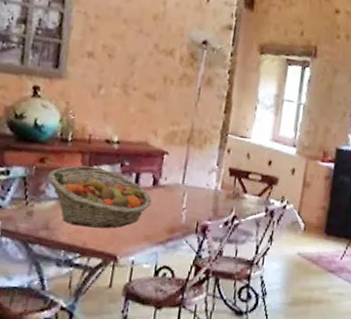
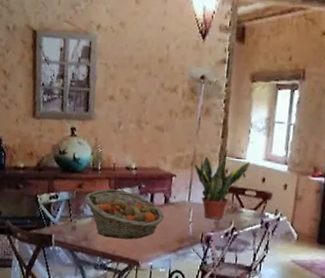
potted plant: none [190,126,256,207] -> present [194,149,251,220]

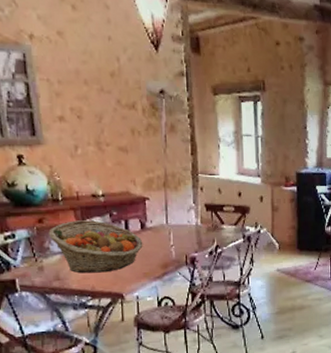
potted plant: present [194,149,251,220] -> none [166,166,224,240]

